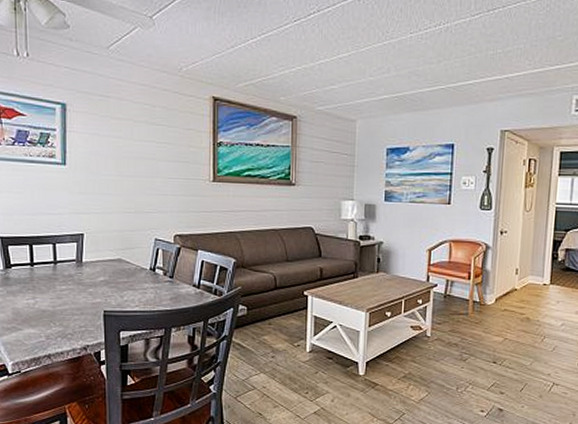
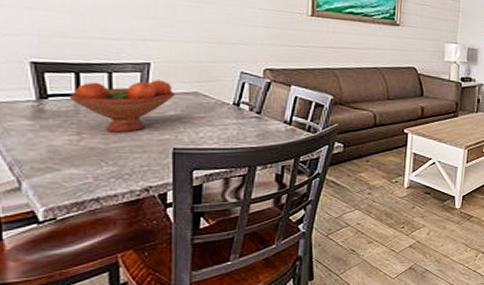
fruit bowl: none [25,249,104,297] -> present [69,80,176,133]

